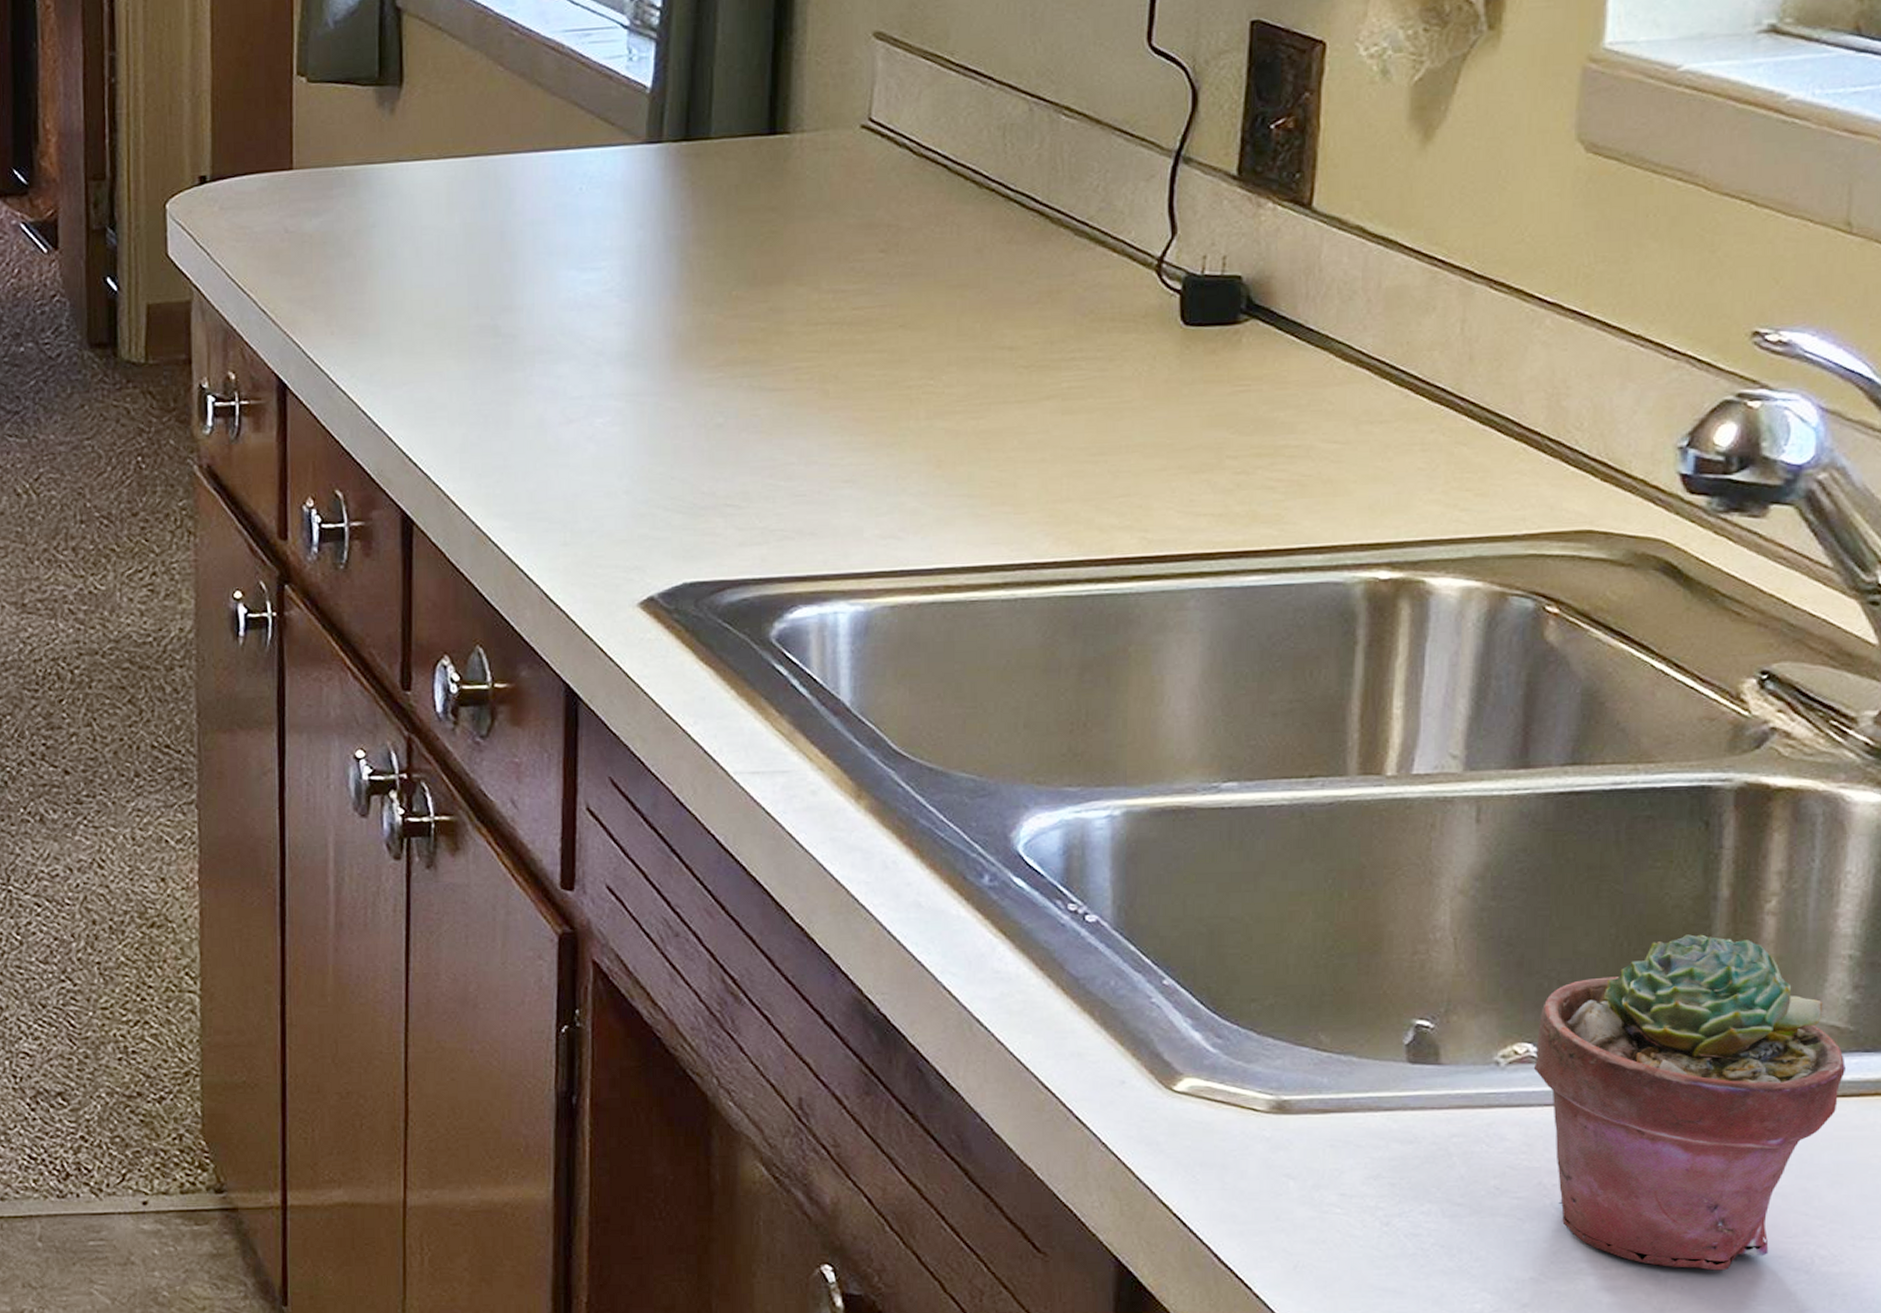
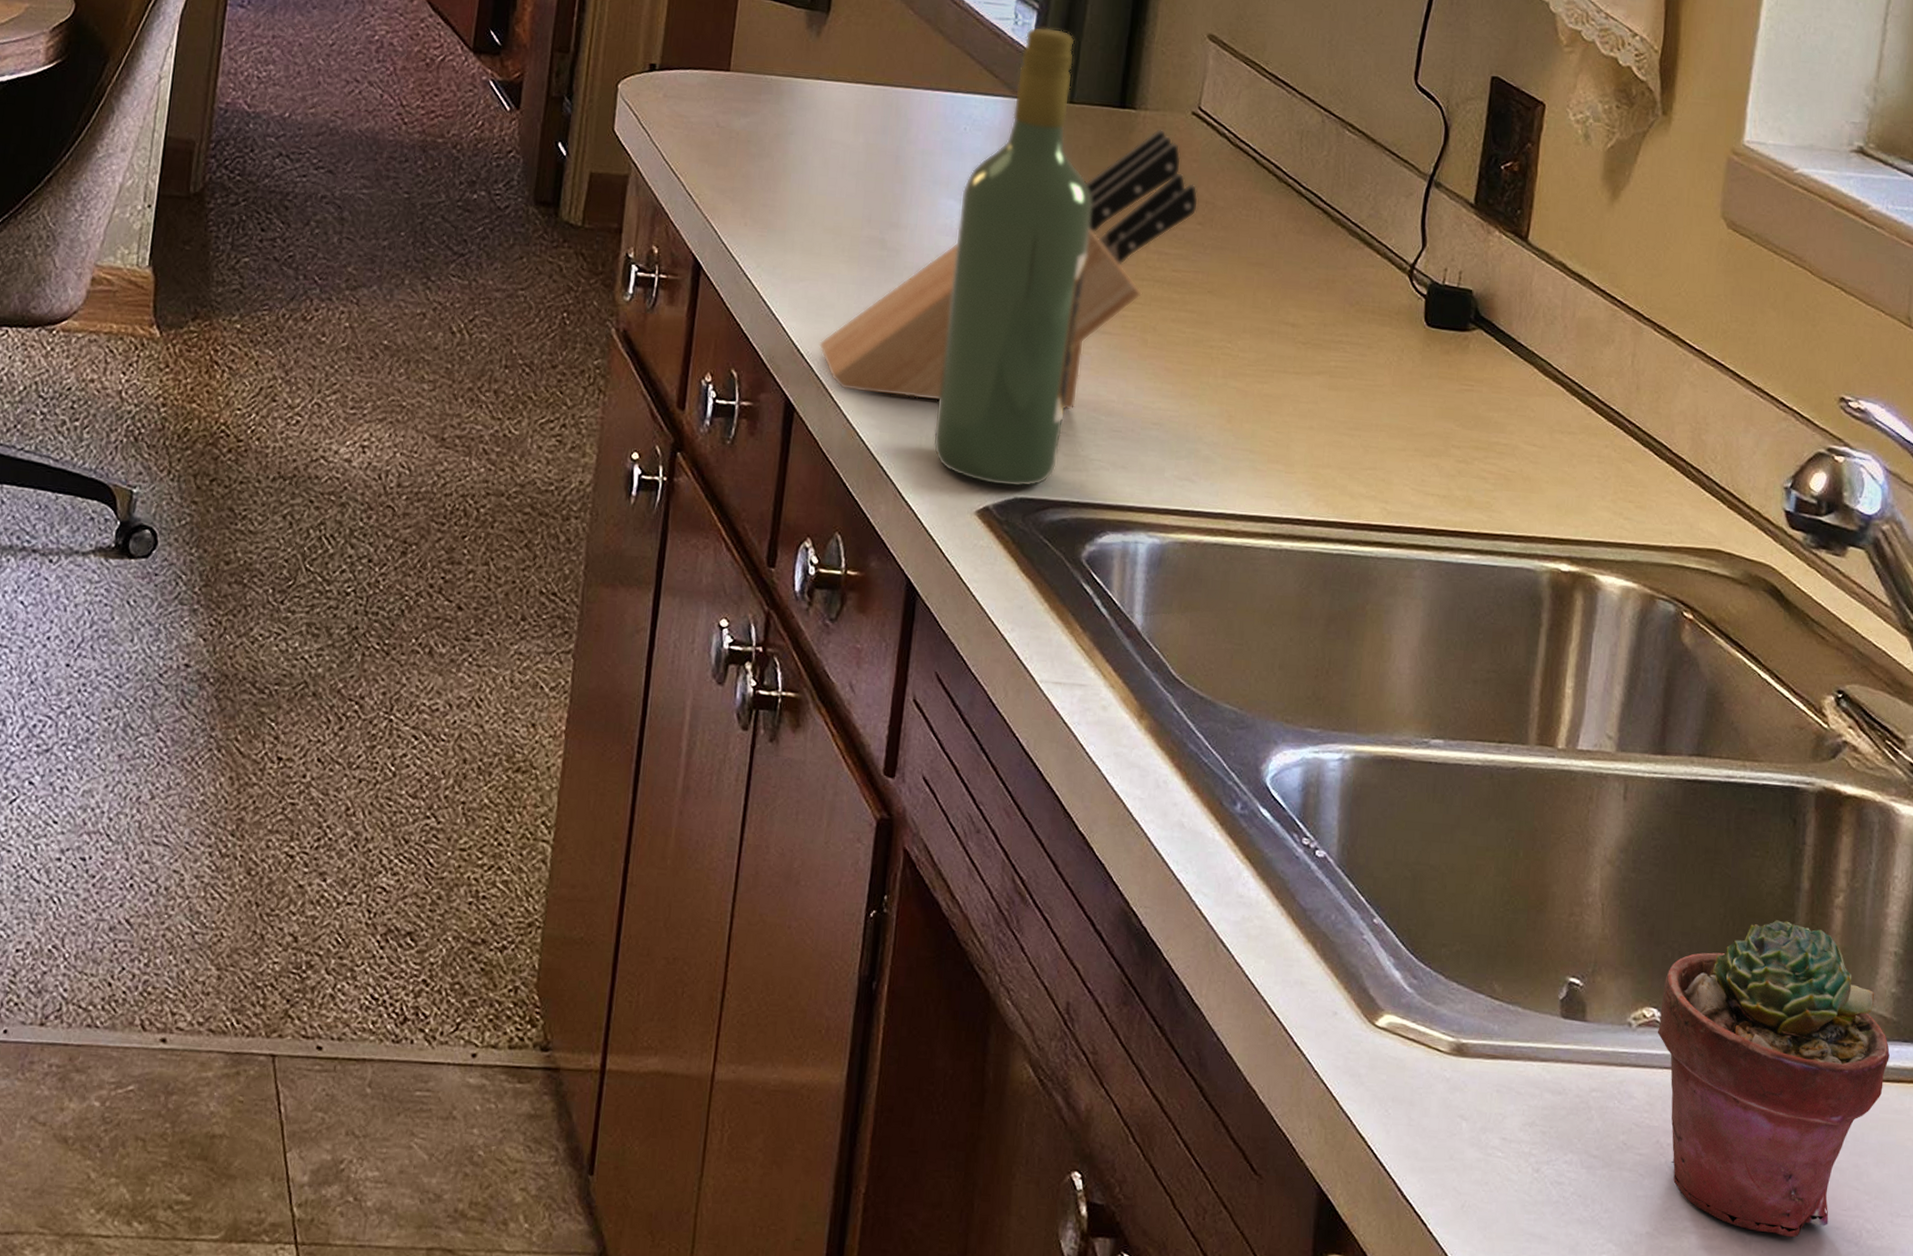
knife block: none [433,151,879,495] -> present [818,128,1199,411]
wine bottle: none [578,57,746,573] -> present [933,26,1093,488]

